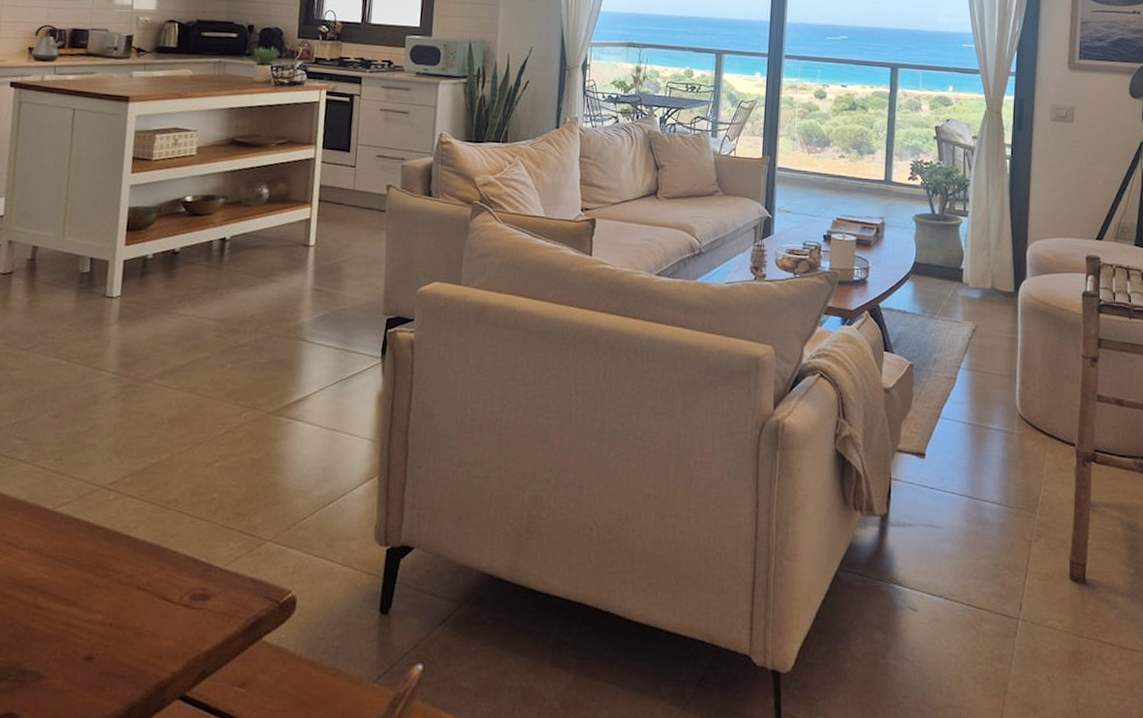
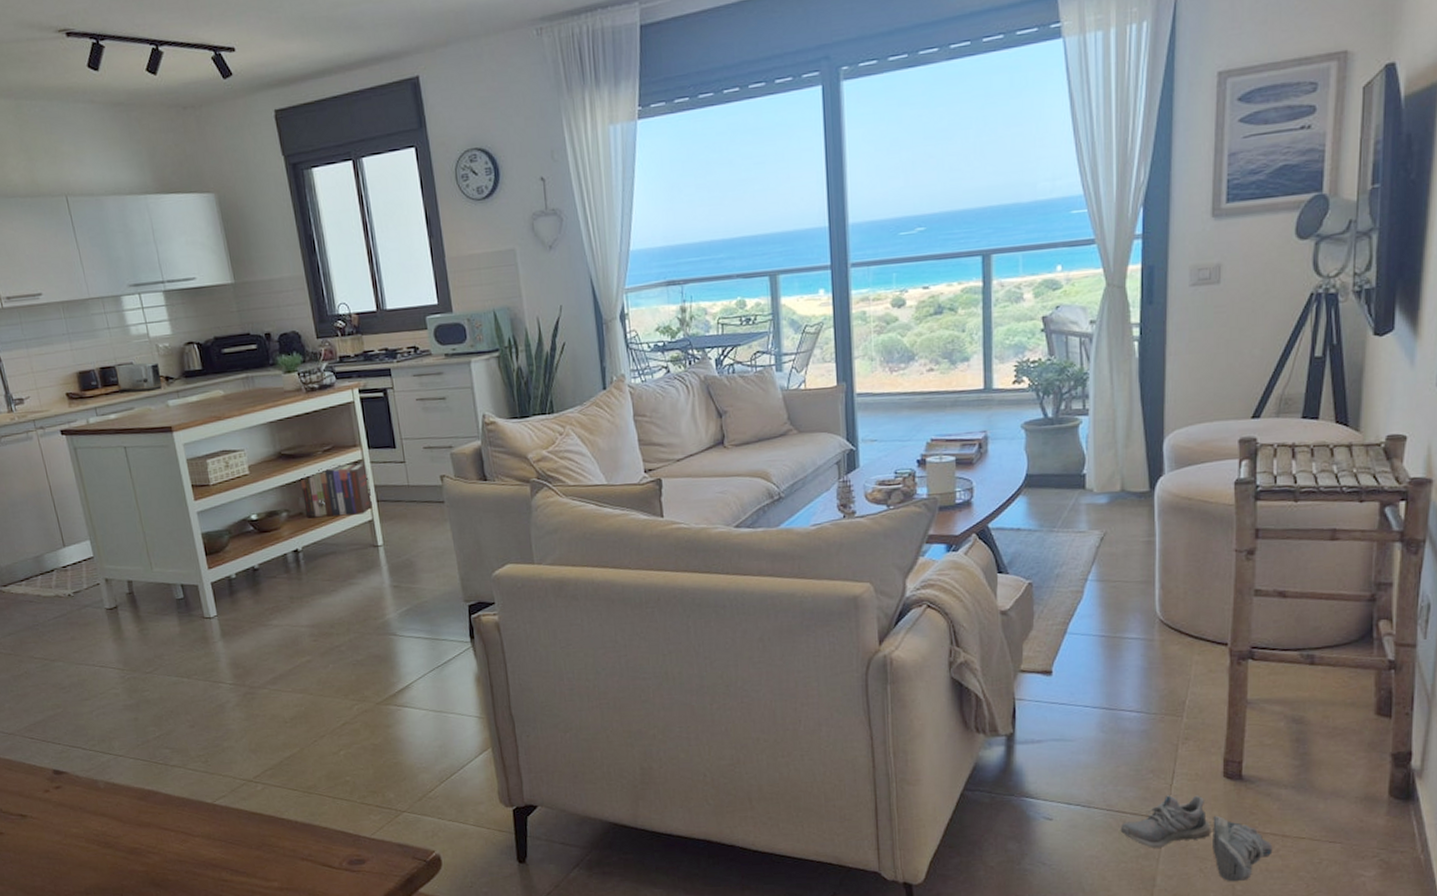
kettle: present [30,24,63,62] -> none [67,367,96,406]
books: none [243,159,316,212] -> present [301,463,372,519]
athletic shoe: none [977,594,1111,694] -> present [1120,795,1273,882]

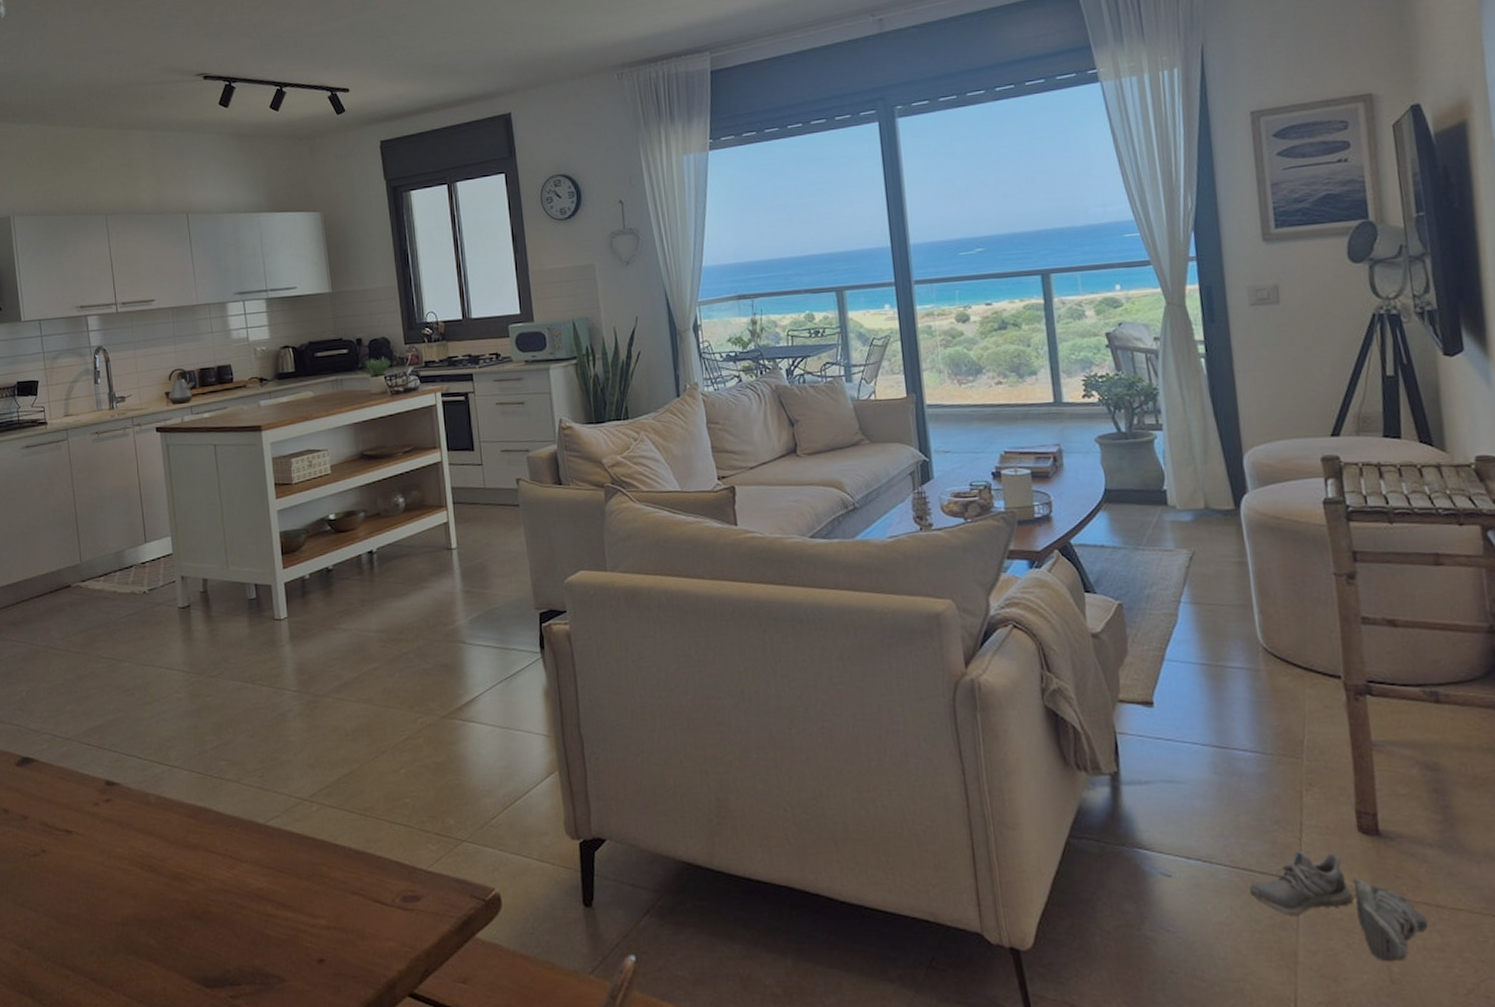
kettle: none [67,367,96,406] -> present [167,368,194,404]
toaster: present [114,362,162,394] -> none [213,364,256,393]
books: present [301,463,372,519] -> none [380,465,448,519]

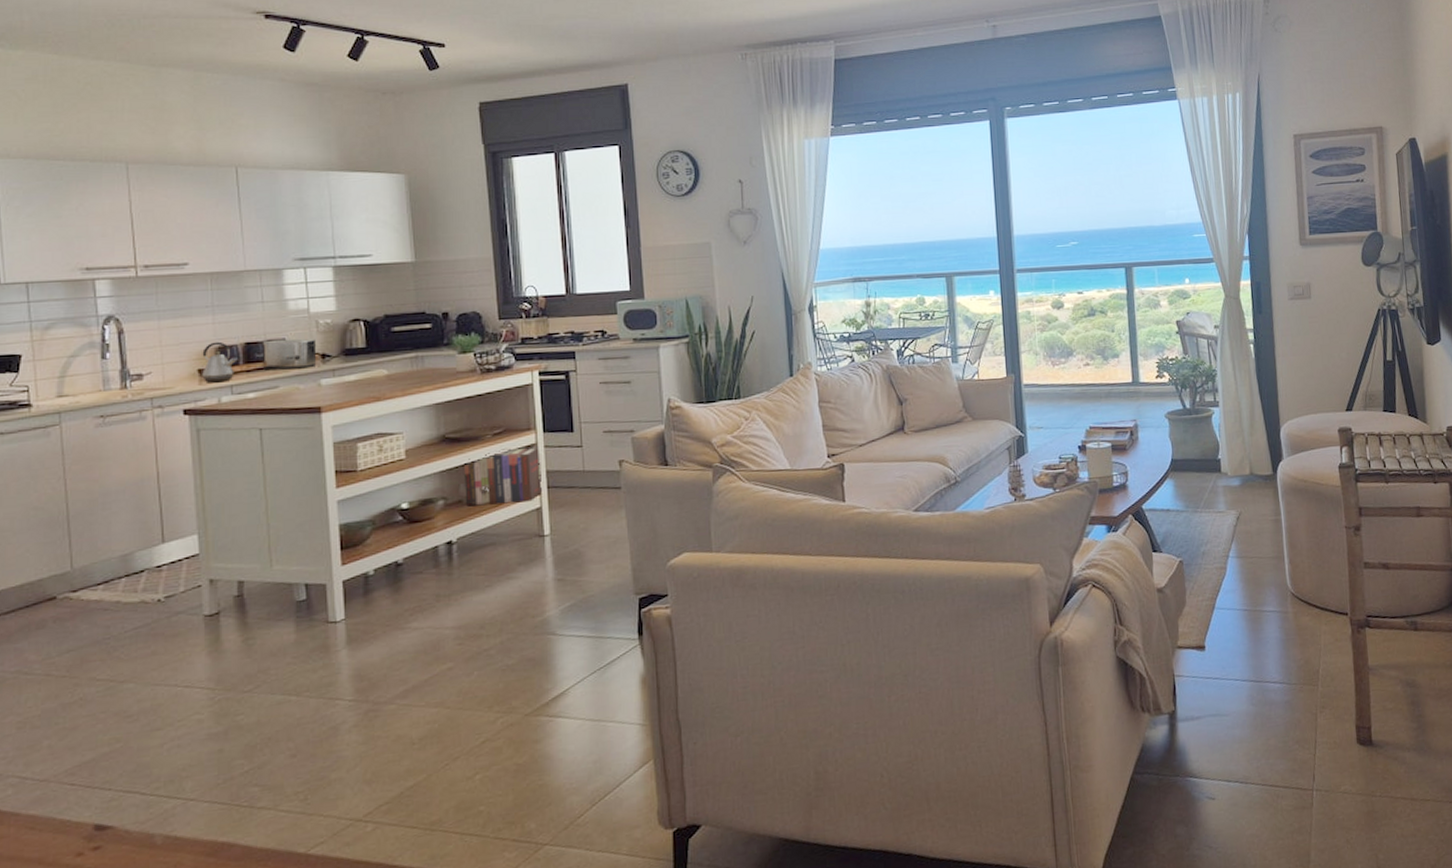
toaster: none [213,364,256,393] -> present [262,338,317,371]
books: none [380,465,448,519] -> present [464,447,542,507]
athletic shoe: present [1249,851,1428,962] -> none [1275,763,1405,851]

